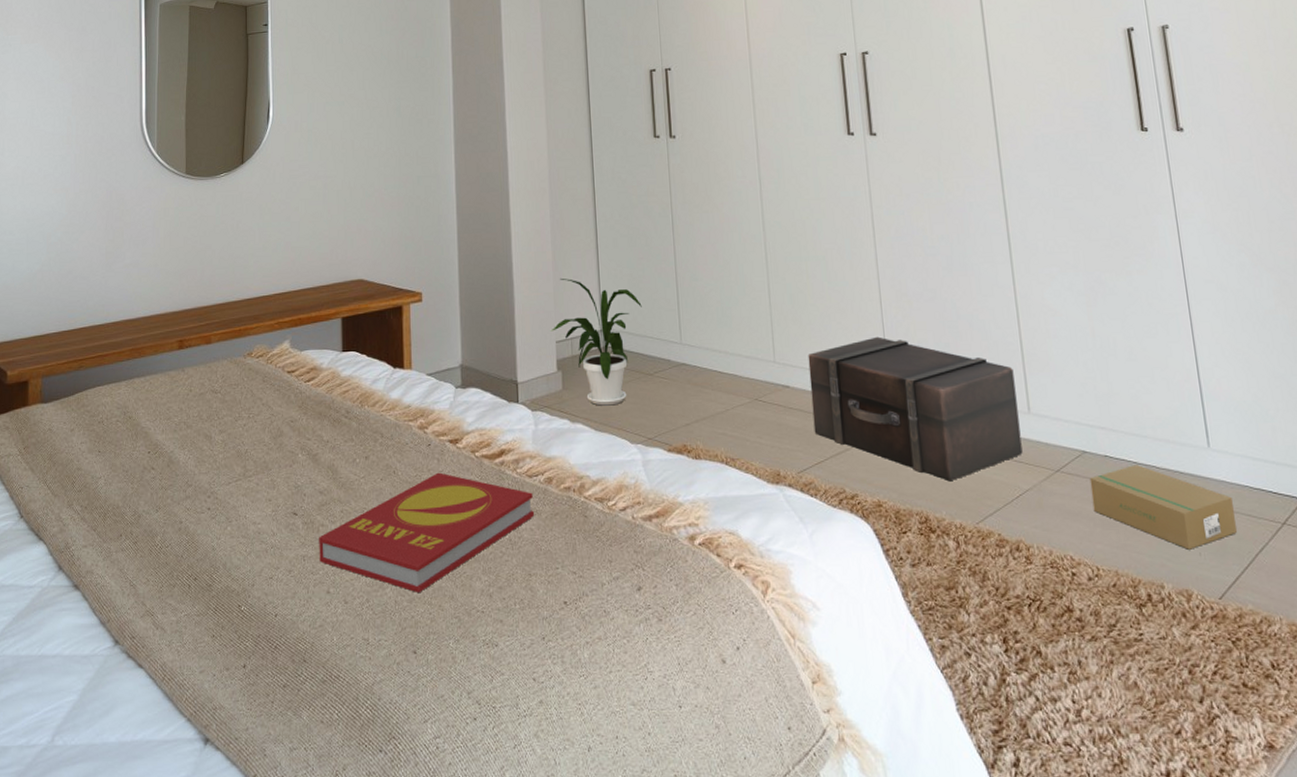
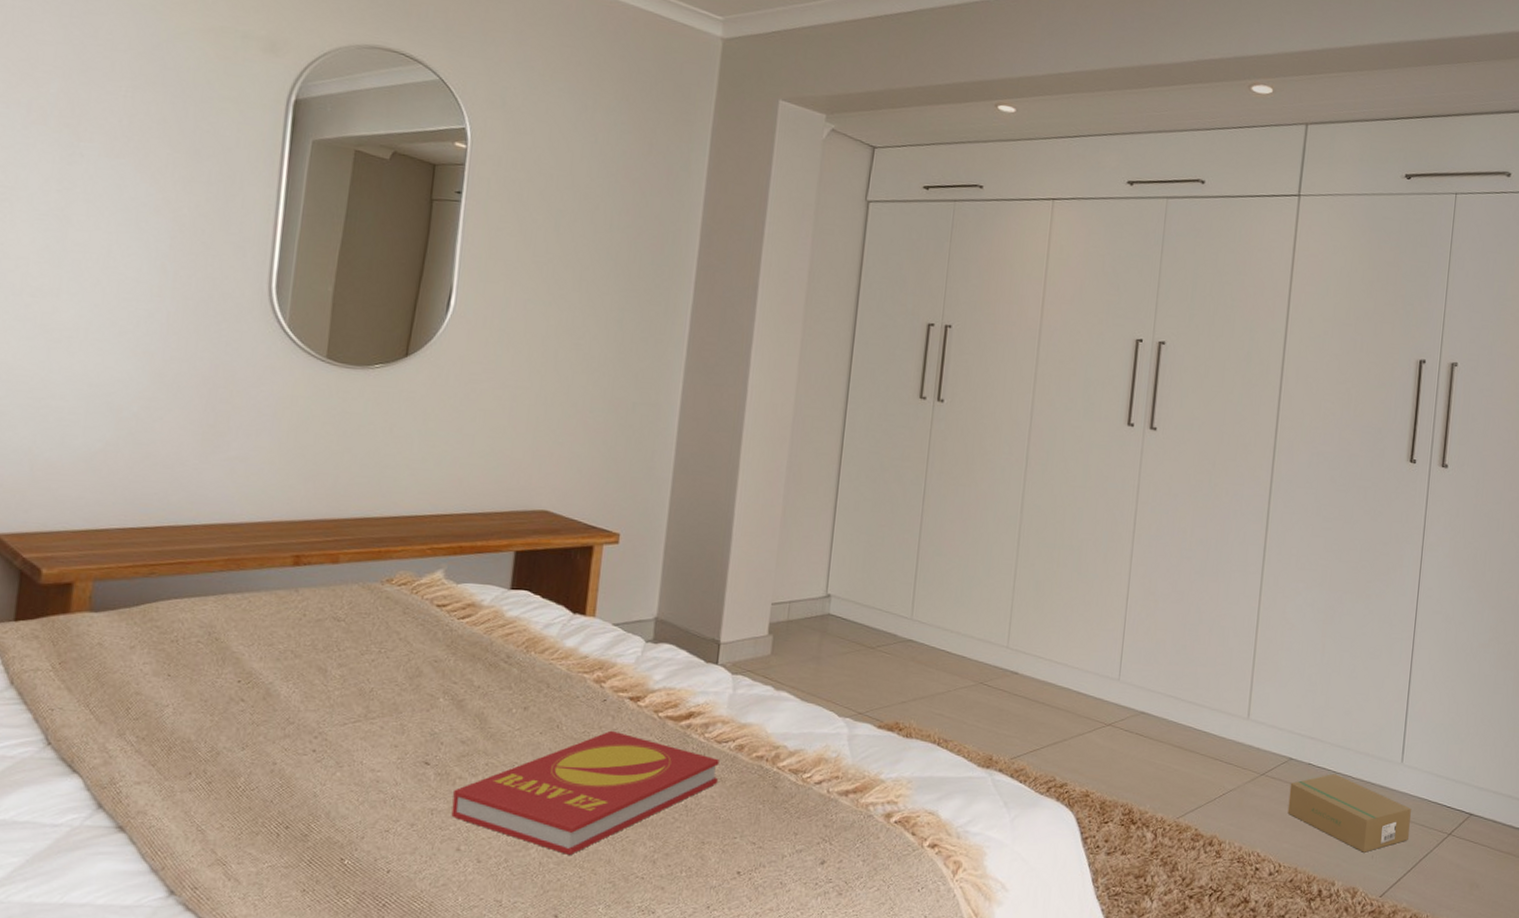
house plant: present [550,278,642,406] -> none [767,536,875,676]
suitcase: present [808,336,1023,482] -> none [1035,632,1242,778]

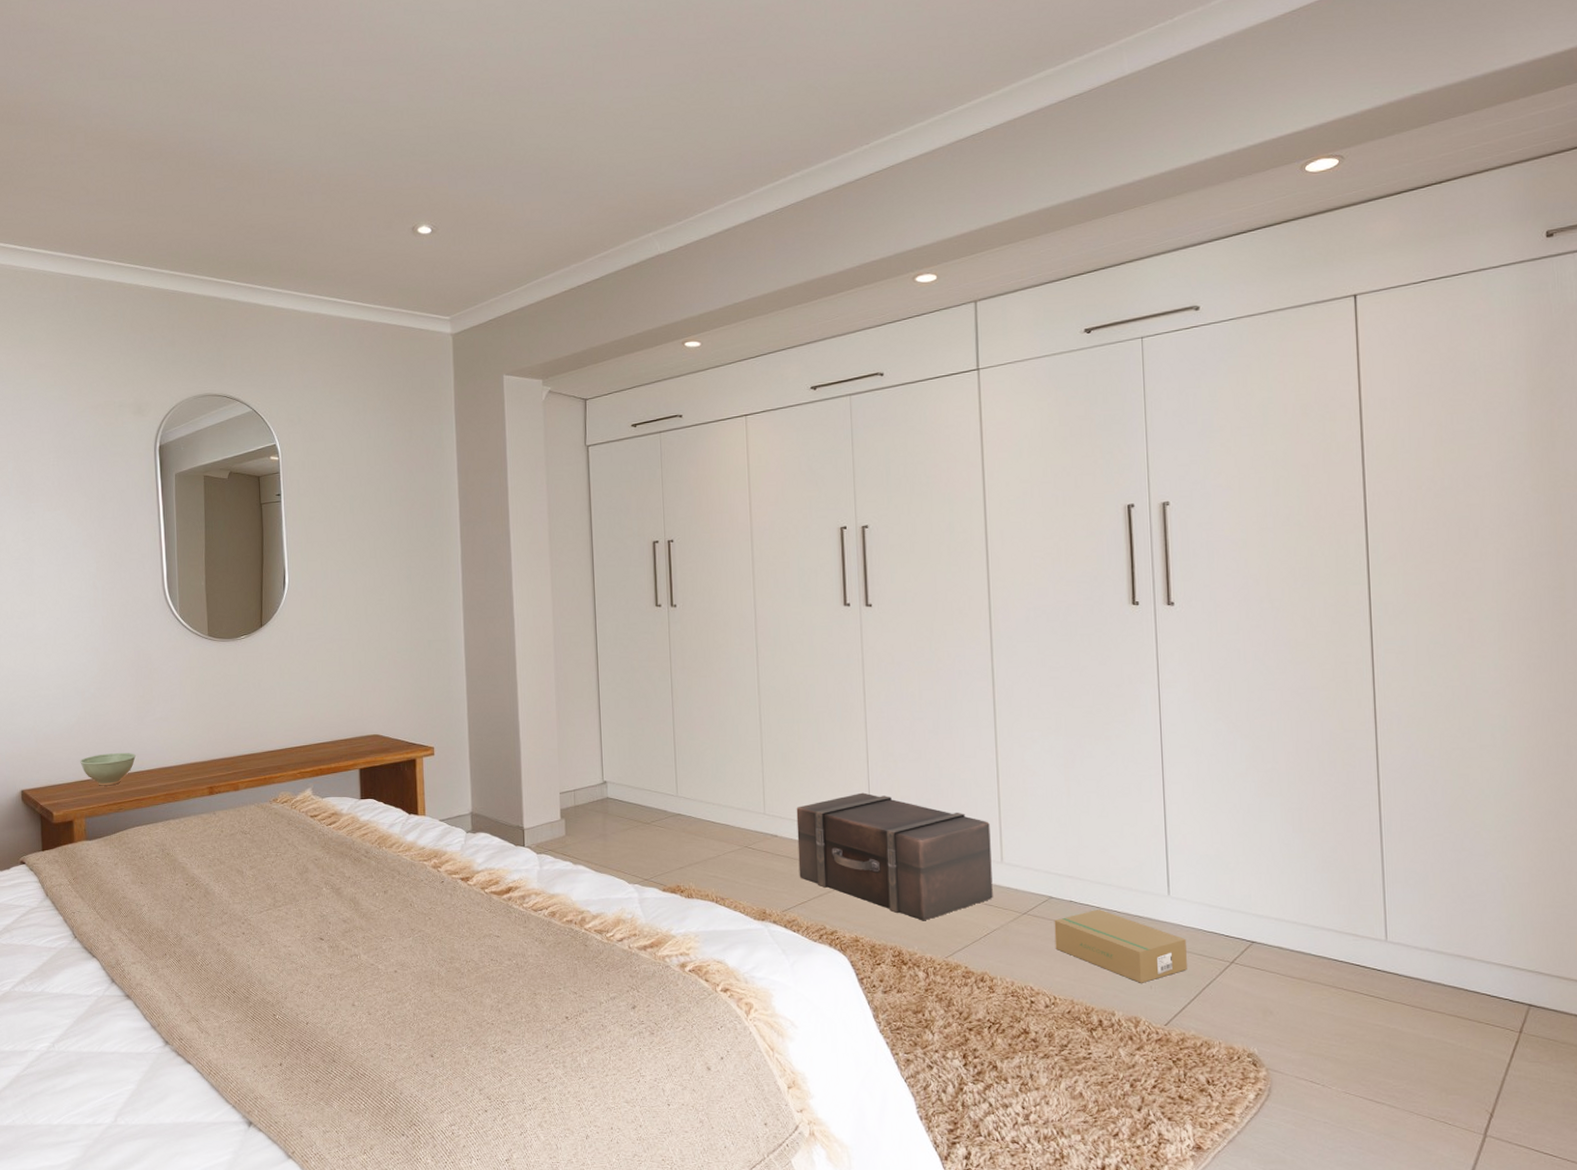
bowl: none [98,496,190,541] -> present [80,753,137,786]
book: present [451,730,719,855] -> none [344,906,540,1006]
suitcase: none [1035,632,1242,778] -> present [796,792,993,921]

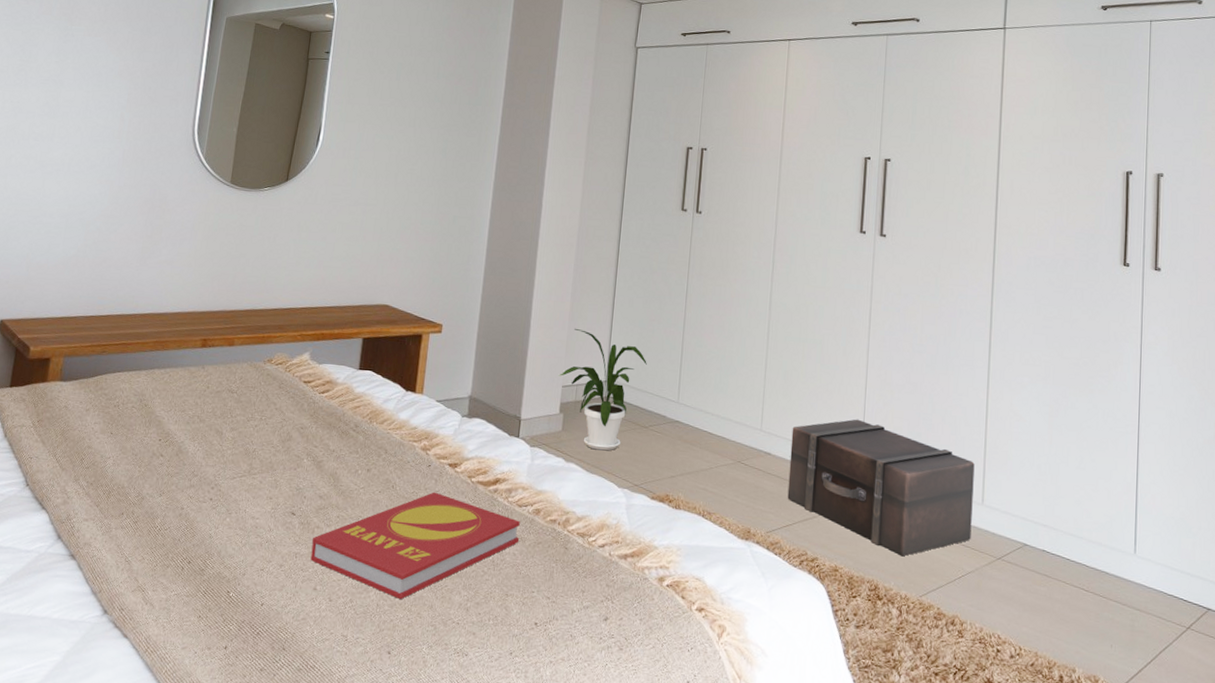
bowl: present [80,753,137,786] -> none [70,291,132,326]
book: none [344,906,540,1006] -> present [310,492,520,599]
house plant: none [554,735,641,850] -> present [558,328,647,451]
box: present [1054,909,1187,983] -> none [1025,561,1147,641]

